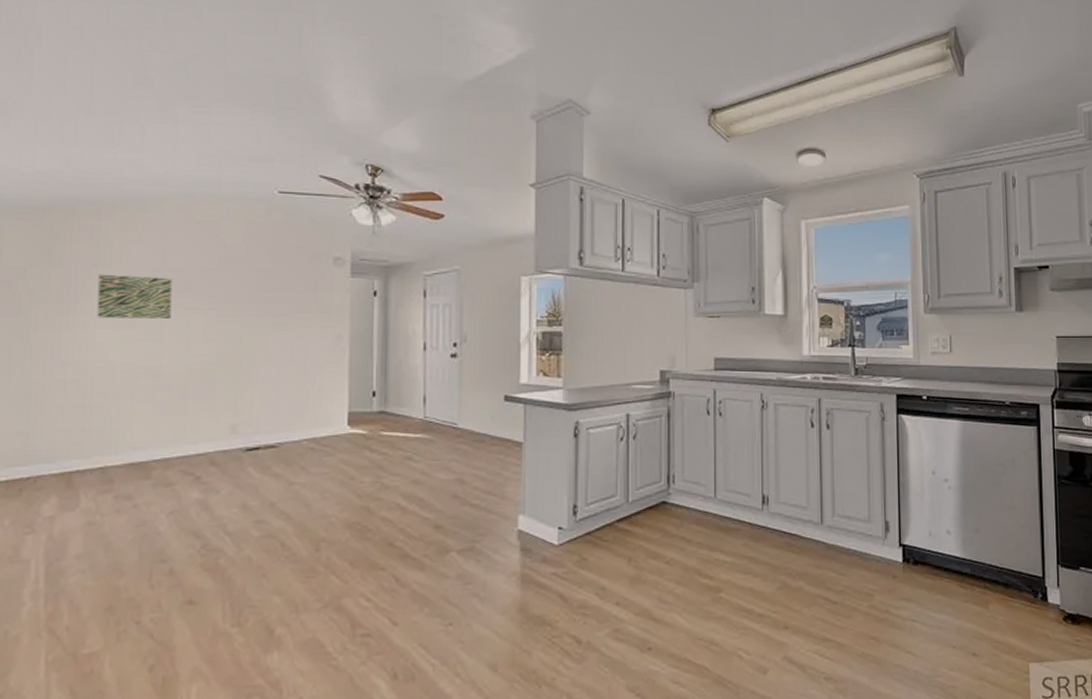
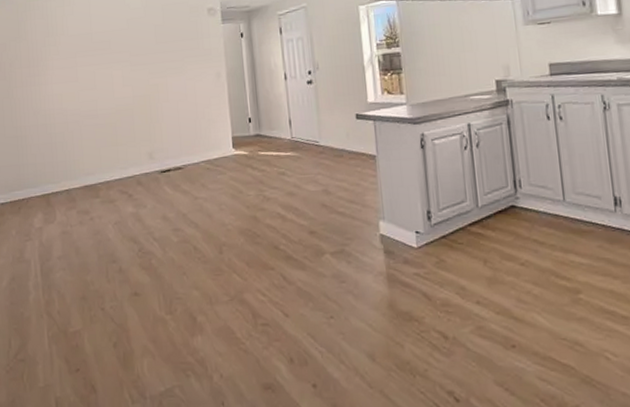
wall art: present [97,274,172,318] -> none [50,39,99,76]

